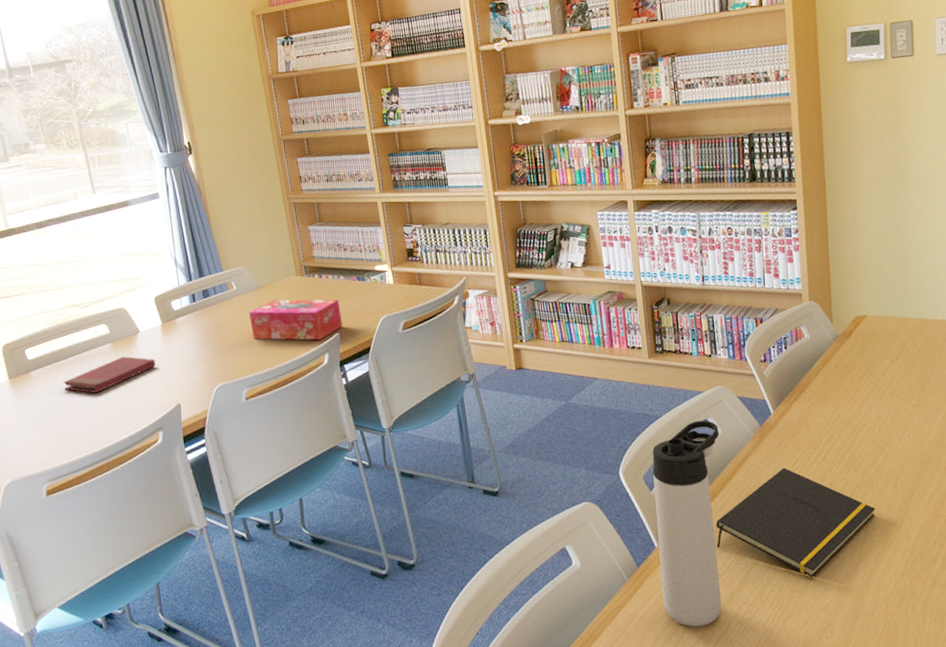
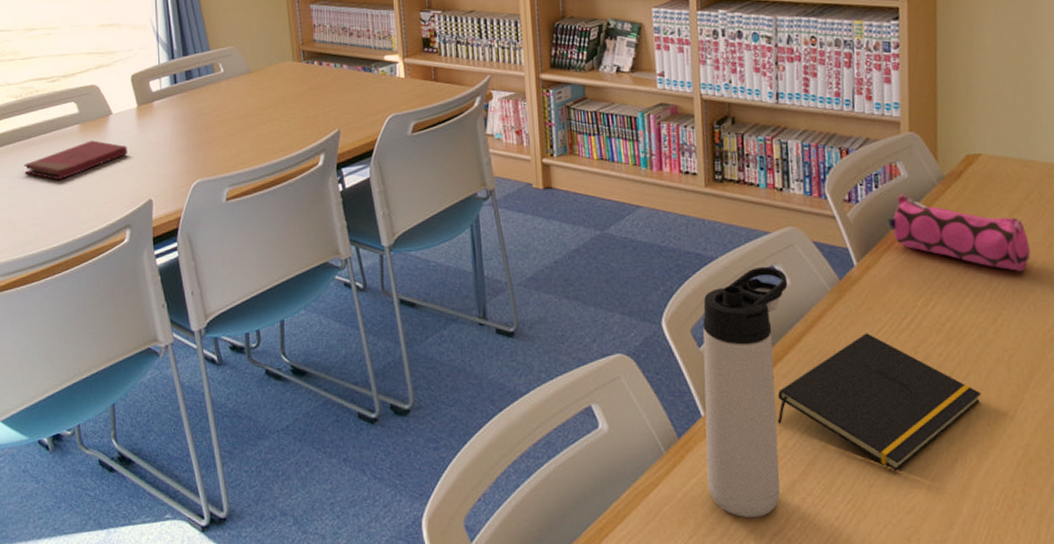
tissue box: present [248,299,343,341] -> none [236,87,342,138]
pencil case: none [796,352,909,408] -> present [888,193,1031,271]

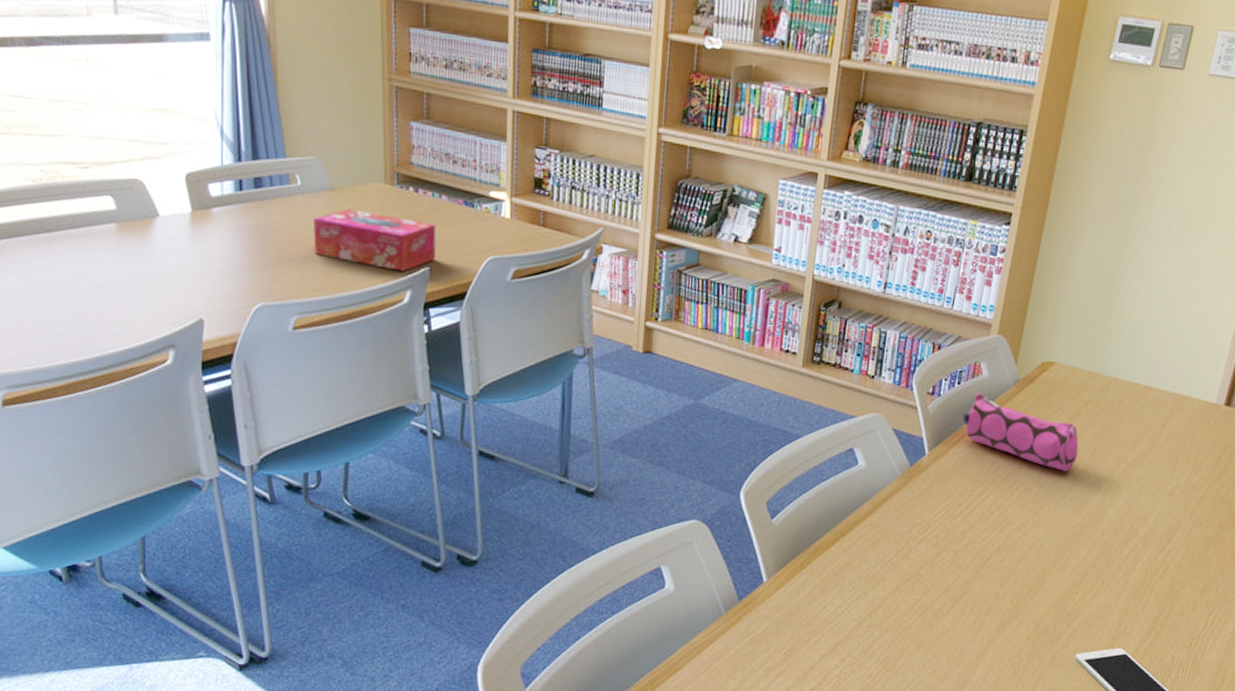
book: present [24,140,127,181] -> none [42,243,176,286]
tissue box: none [236,87,342,138] -> present [313,209,436,272]
thermos bottle: present [702,266,788,518] -> none [758,448,864,674]
notepad: present [777,333,982,471] -> none [832,516,1012,639]

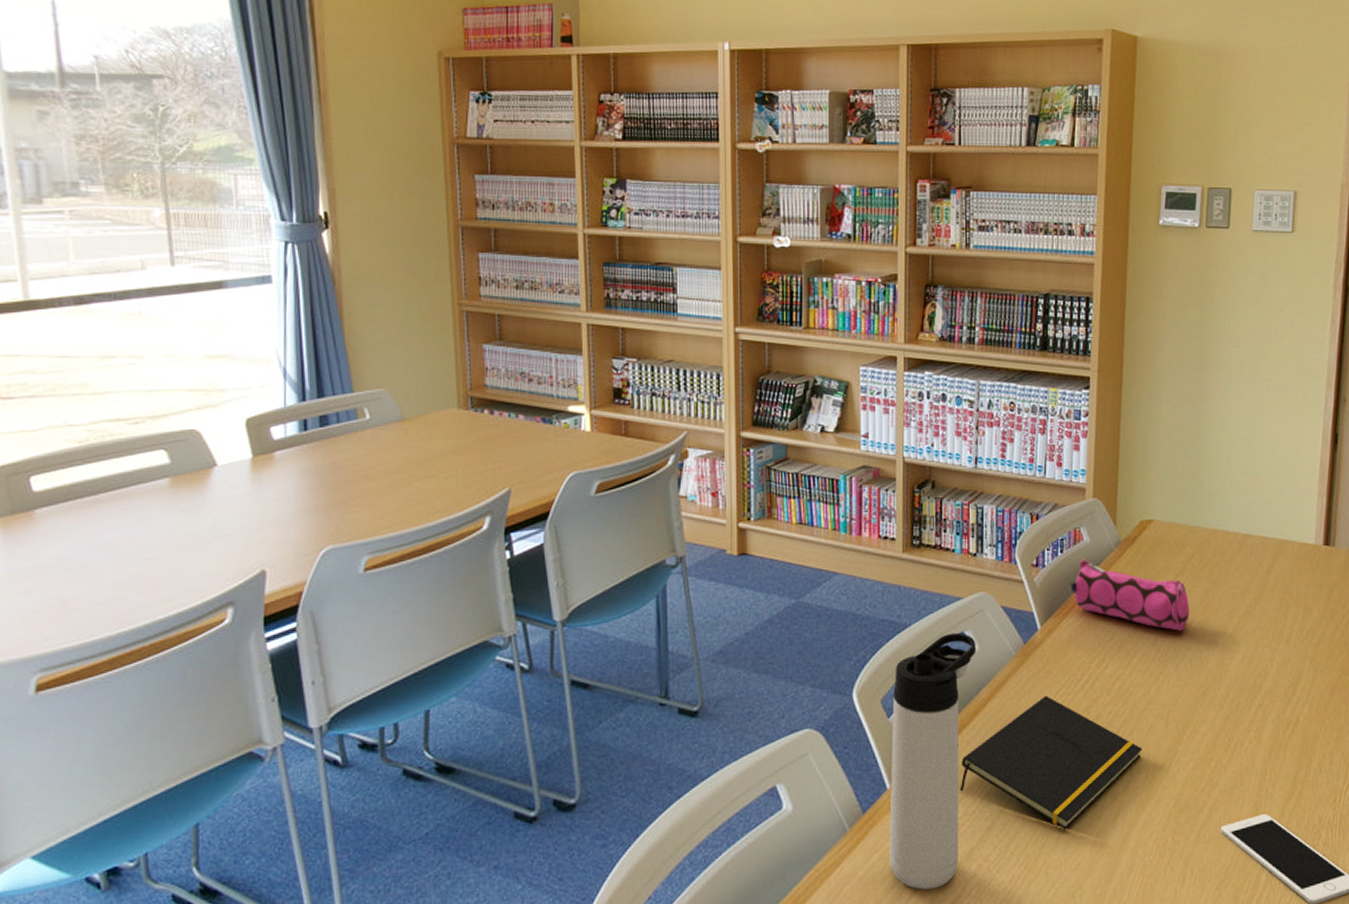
tissue box: present [313,209,436,272] -> none [383,438,515,497]
thermos bottle: none [758,448,864,674] -> present [889,632,977,890]
notepad: none [832,516,1012,639] -> present [960,695,1143,830]

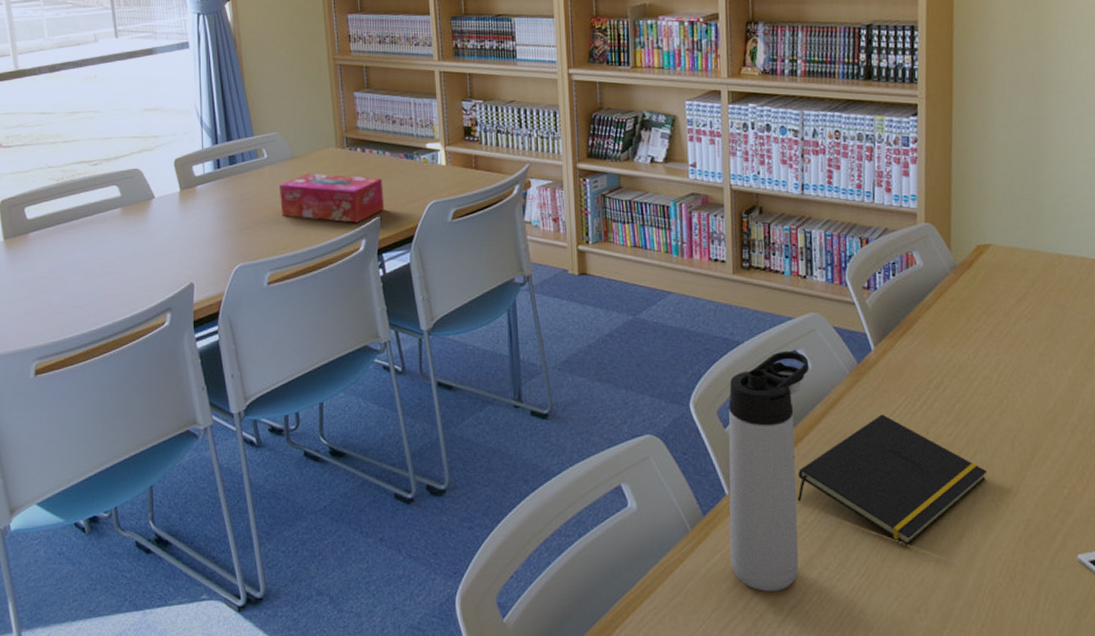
tissue box: none [383,438,515,497] -> present [278,173,384,223]
pencil case: present [1070,558,1190,631] -> none [904,281,1035,356]

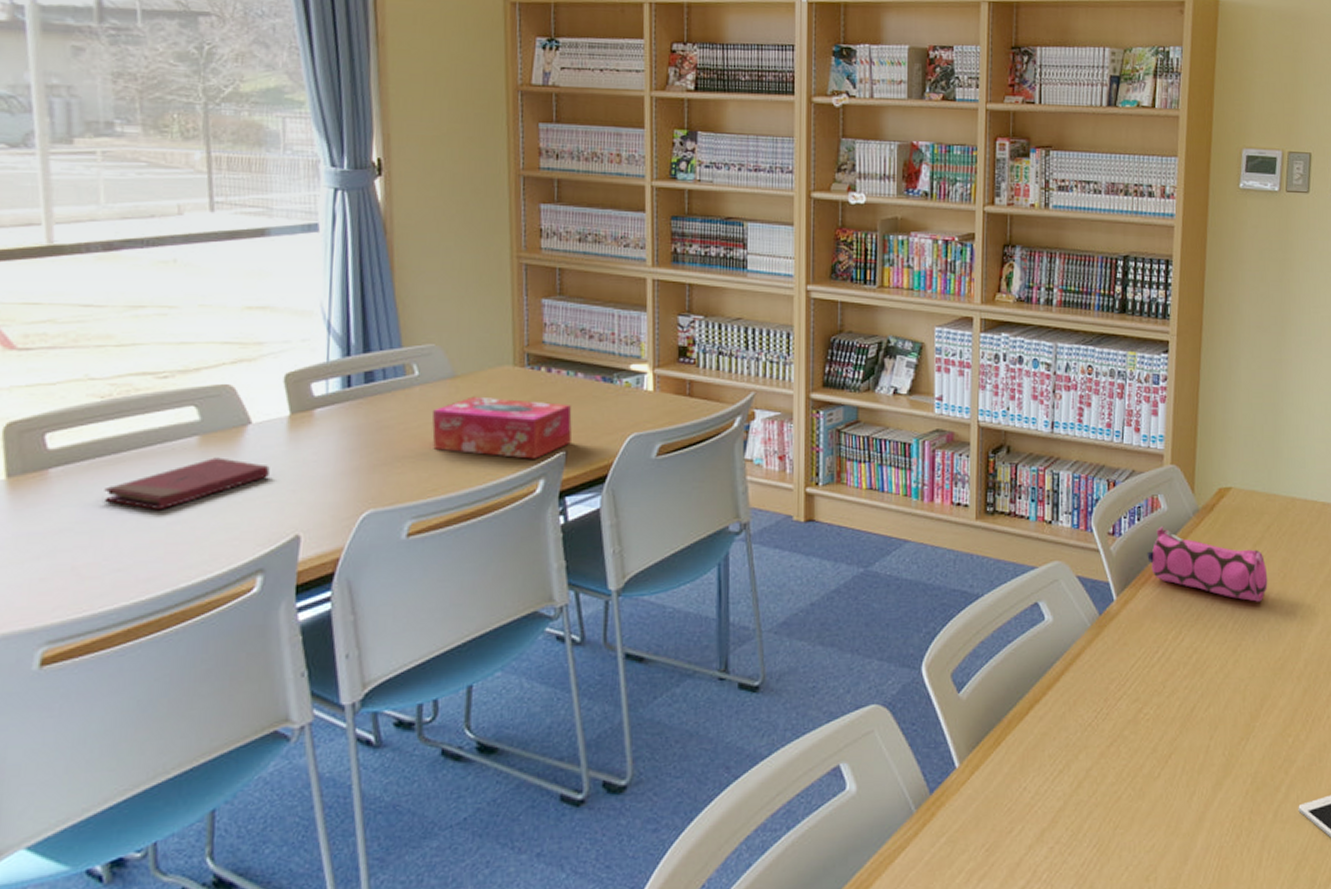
book: none [64,224,169,264] -> present [104,457,270,511]
thermos bottle: present [728,350,810,591] -> none [956,603,1051,875]
notepad: present [797,414,988,546] -> none [1031,669,1220,810]
pencil case: none [904,281,1035,356] -> present [1147,526,1268,602]

